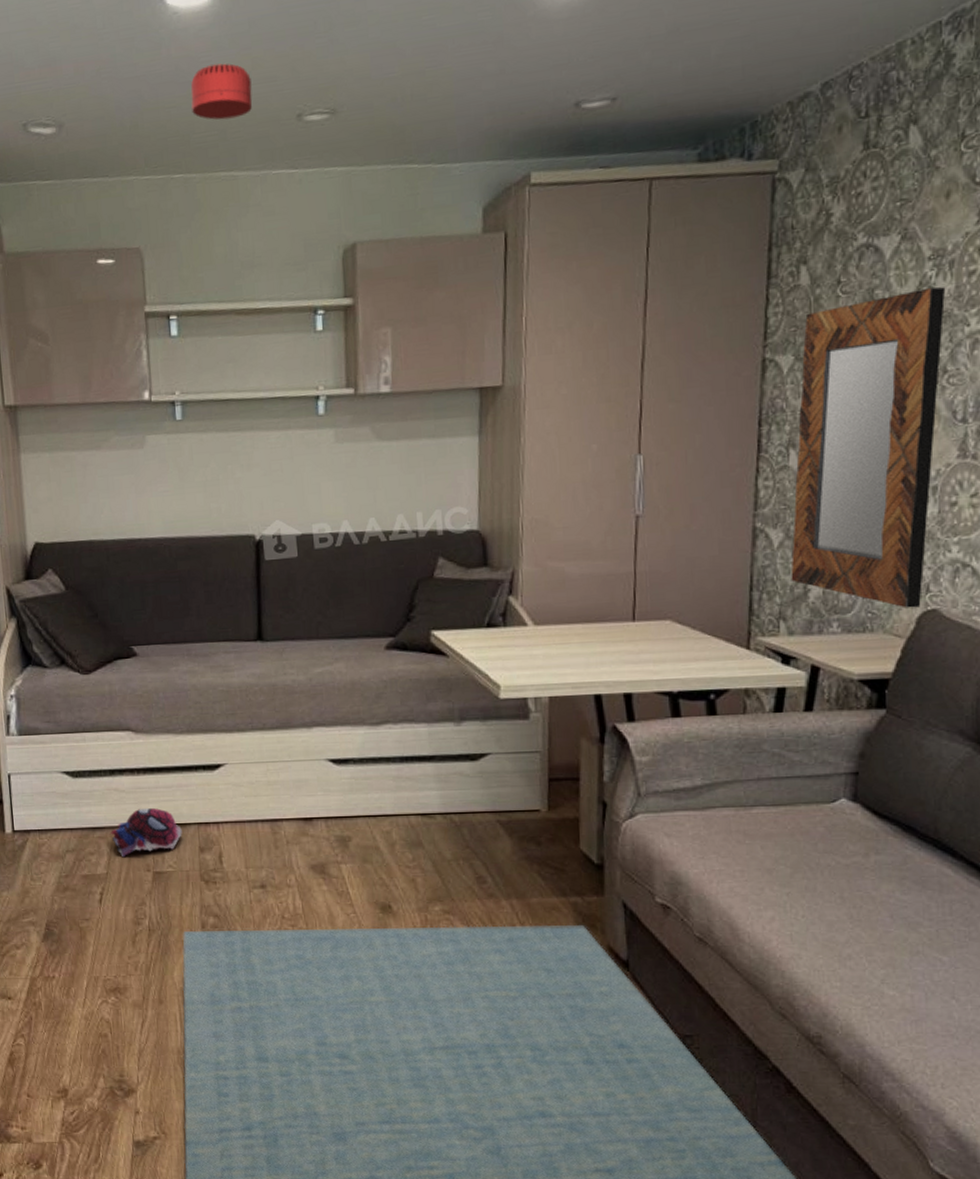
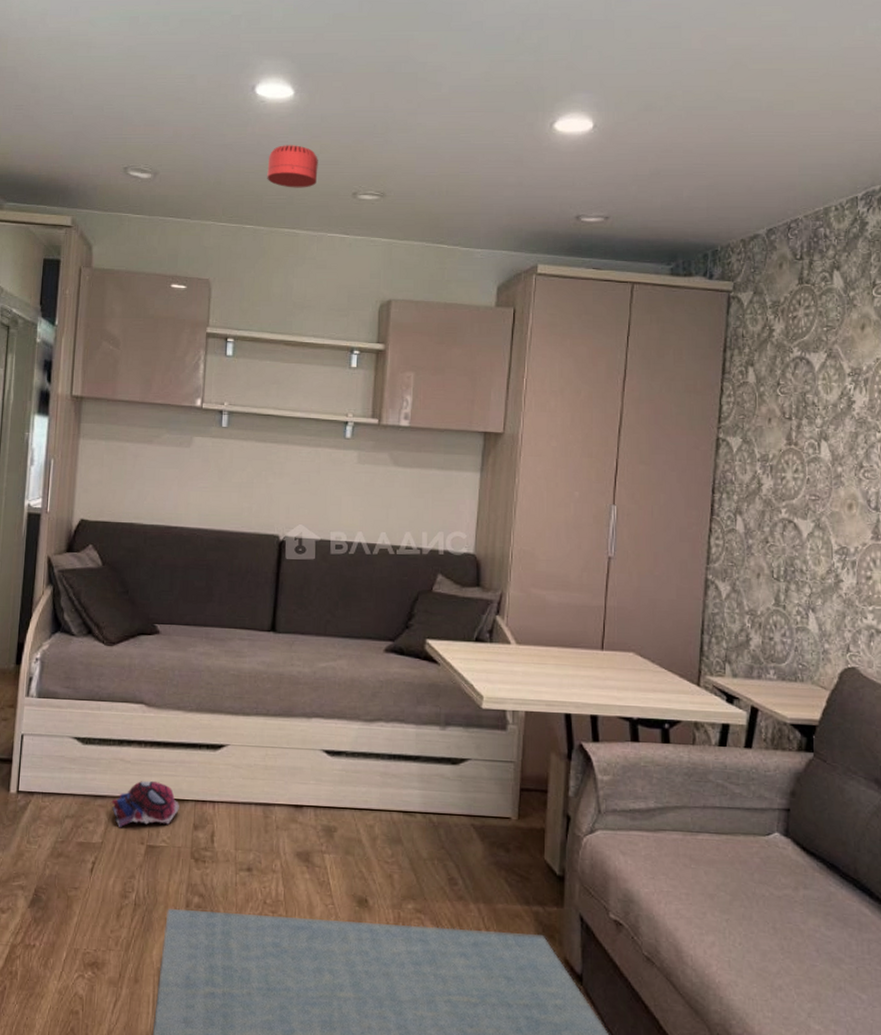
home mirror: present [791,287,946,608] -> none [735,397,862,664]

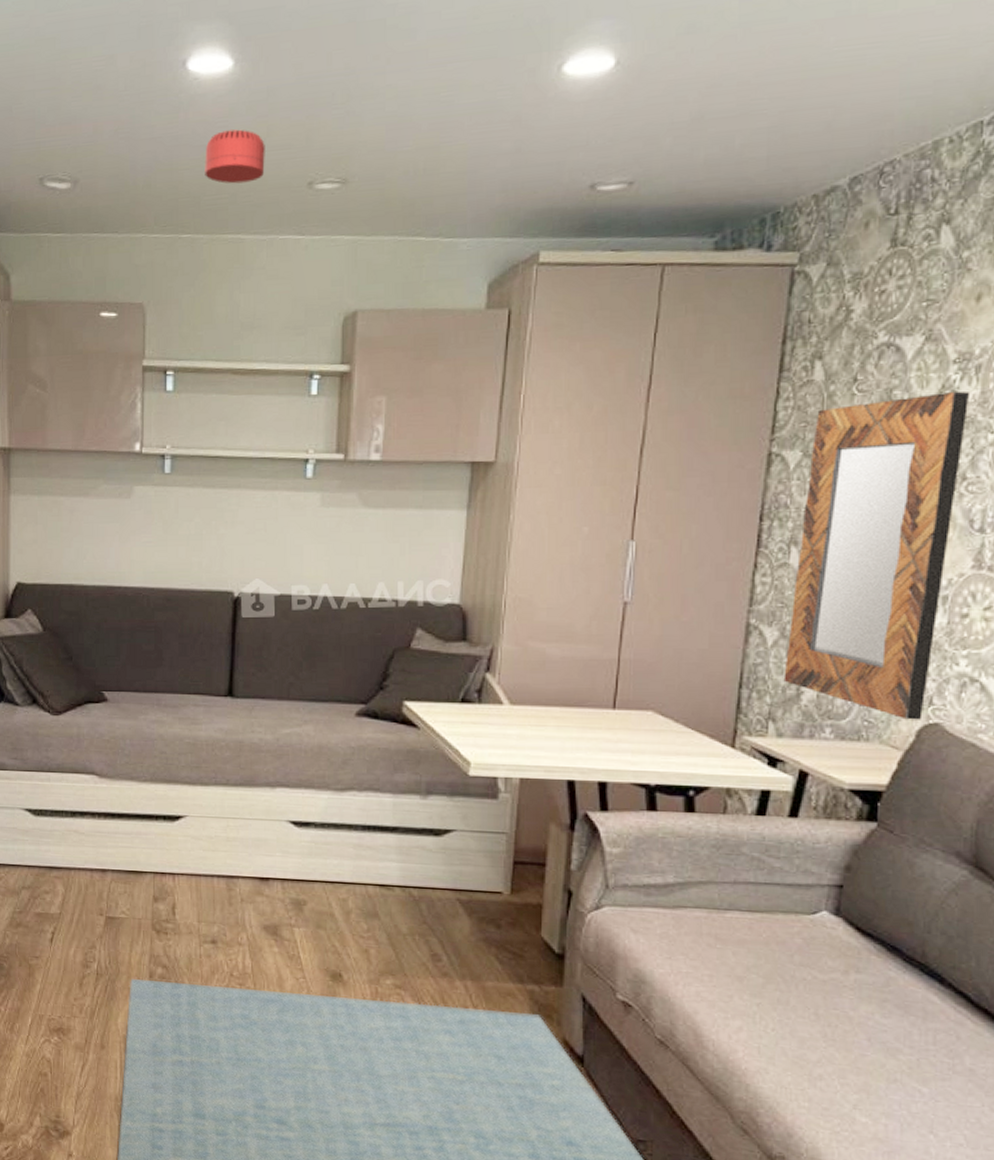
plush toy: present [111,781,179,828] -> none [67,853,138,900]
home mirror: none [735,397,862,664] -> present [783,391,971,720]

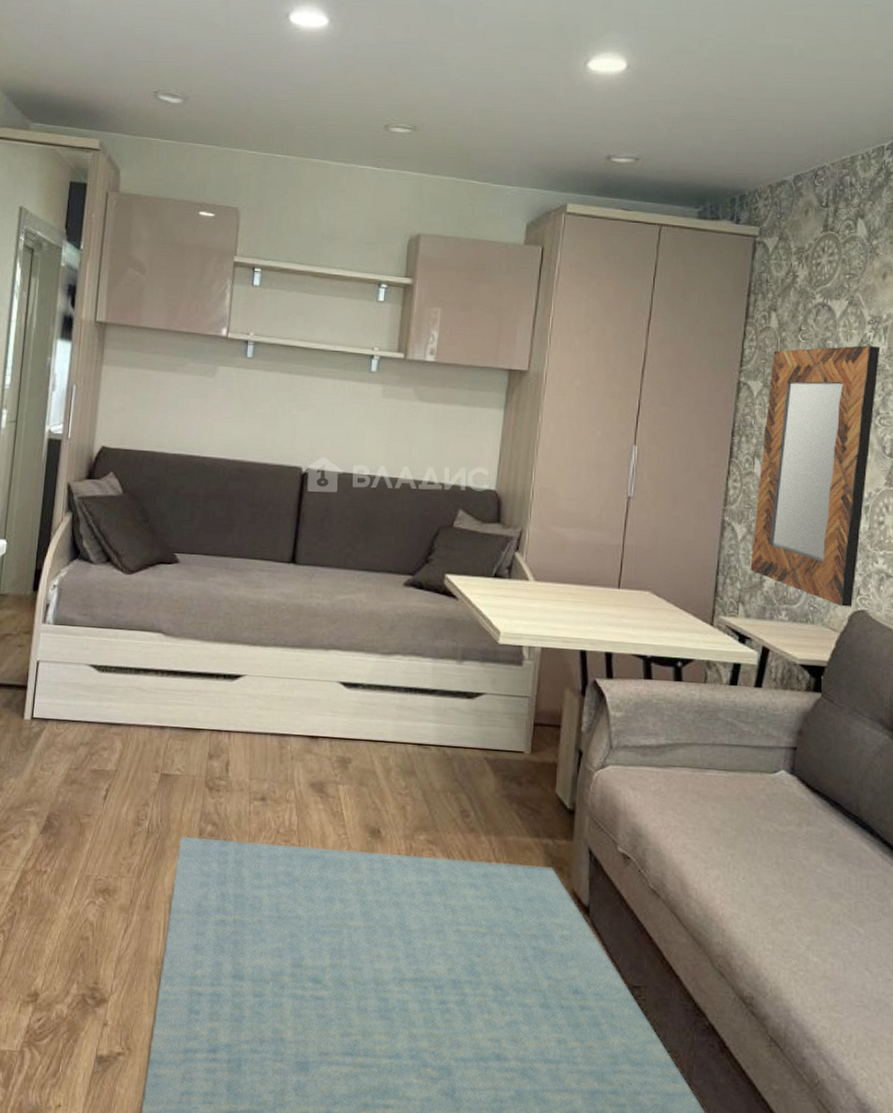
smoke detector: present [205,129,265,184] -> none [299,74,351,119]

